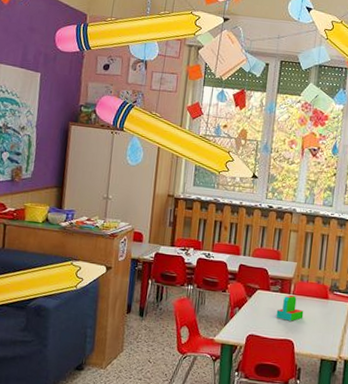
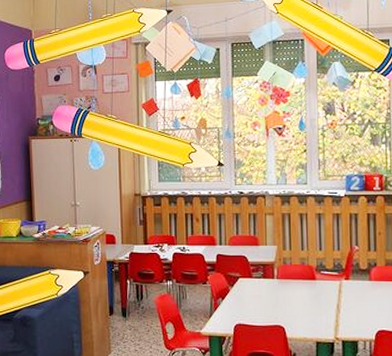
toy blocks: present [276,294,304,321] -> none [262,279,291,306]

